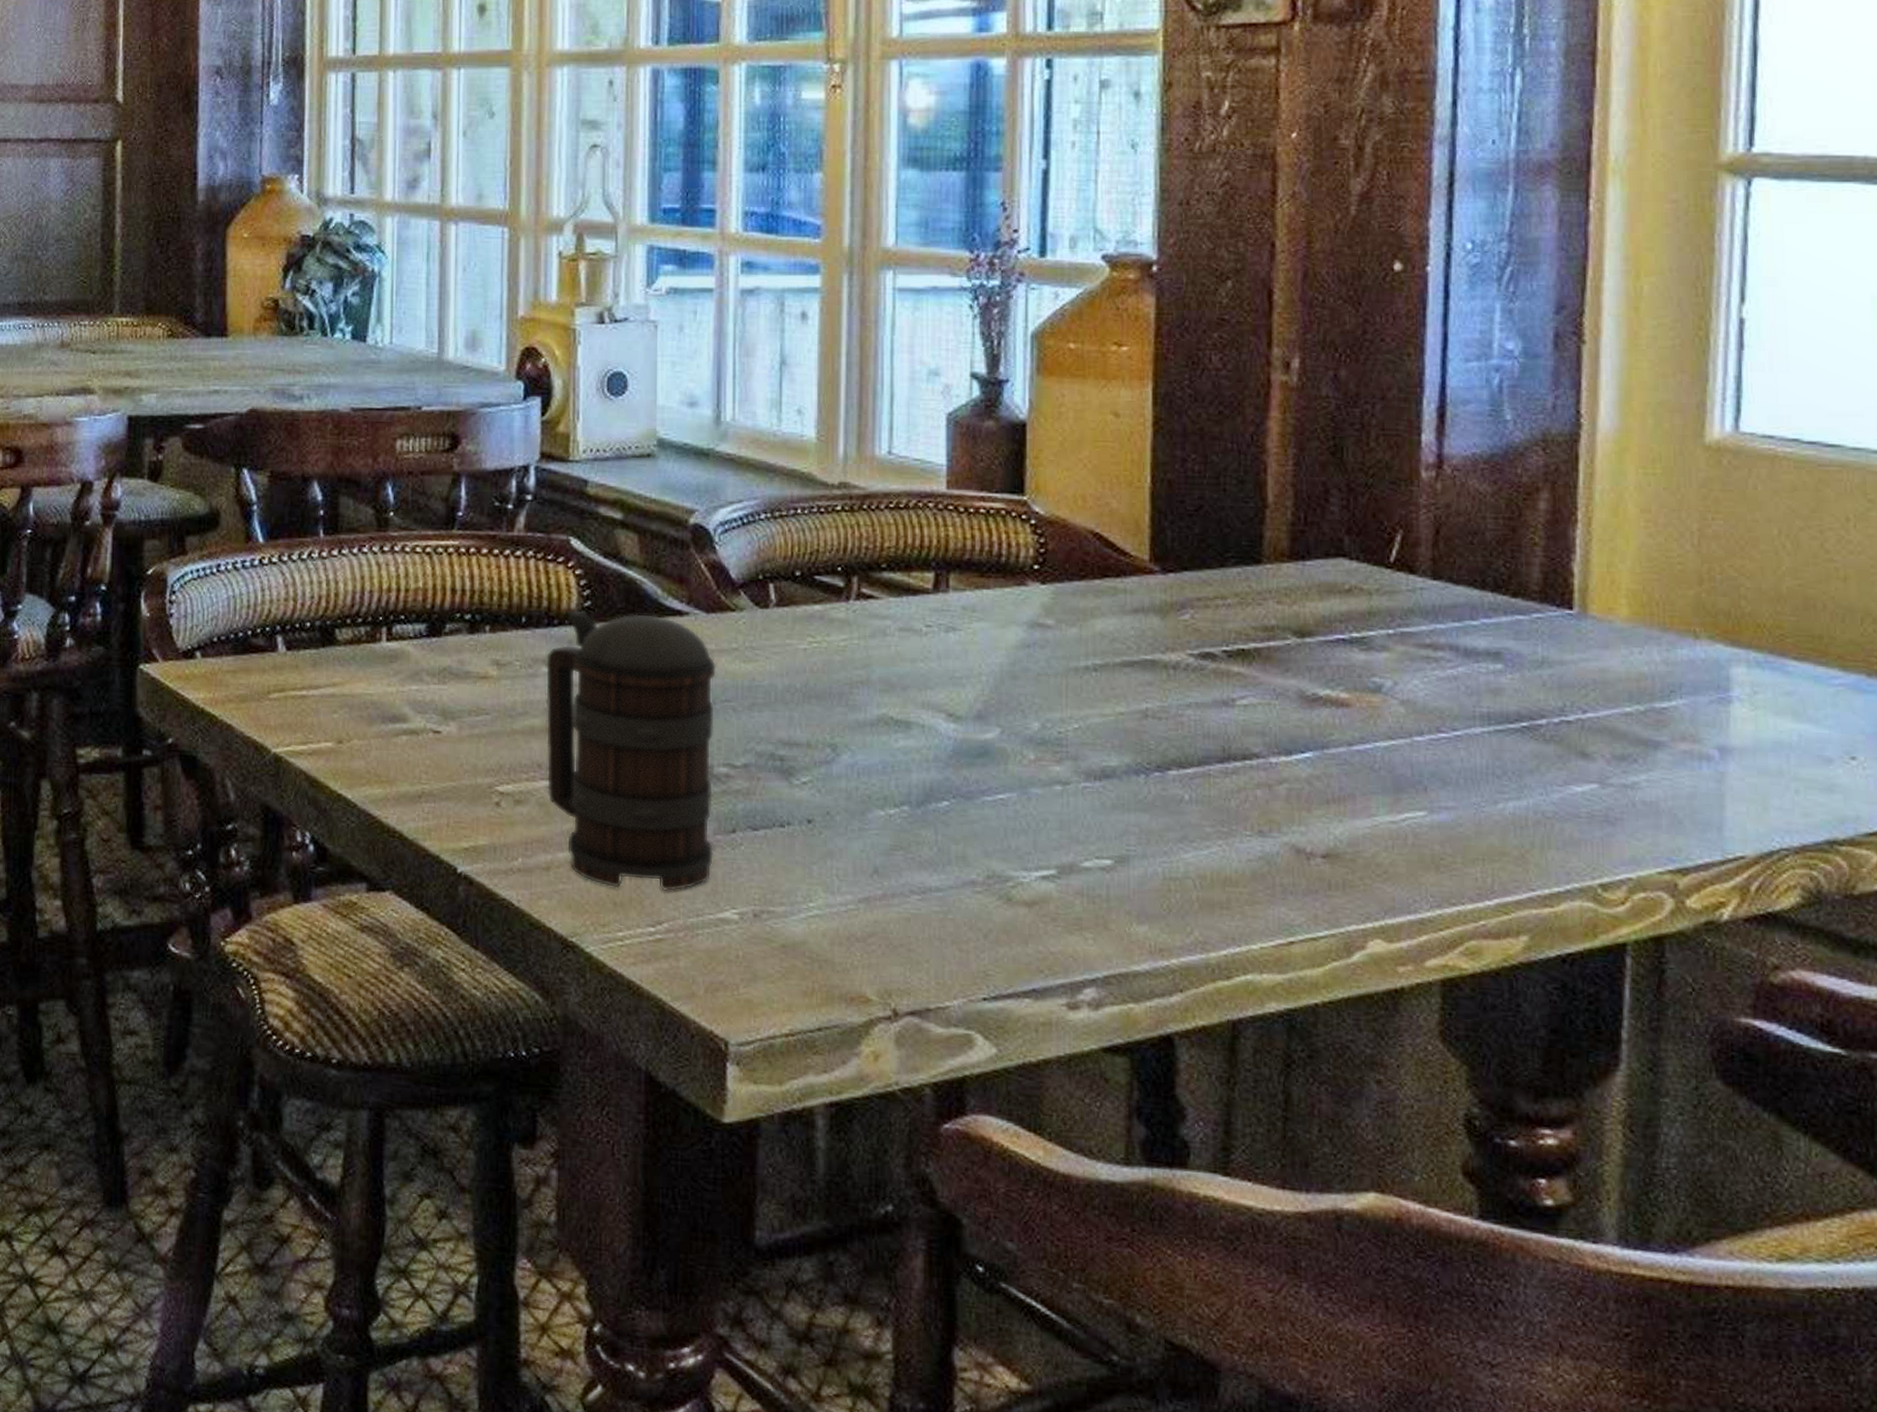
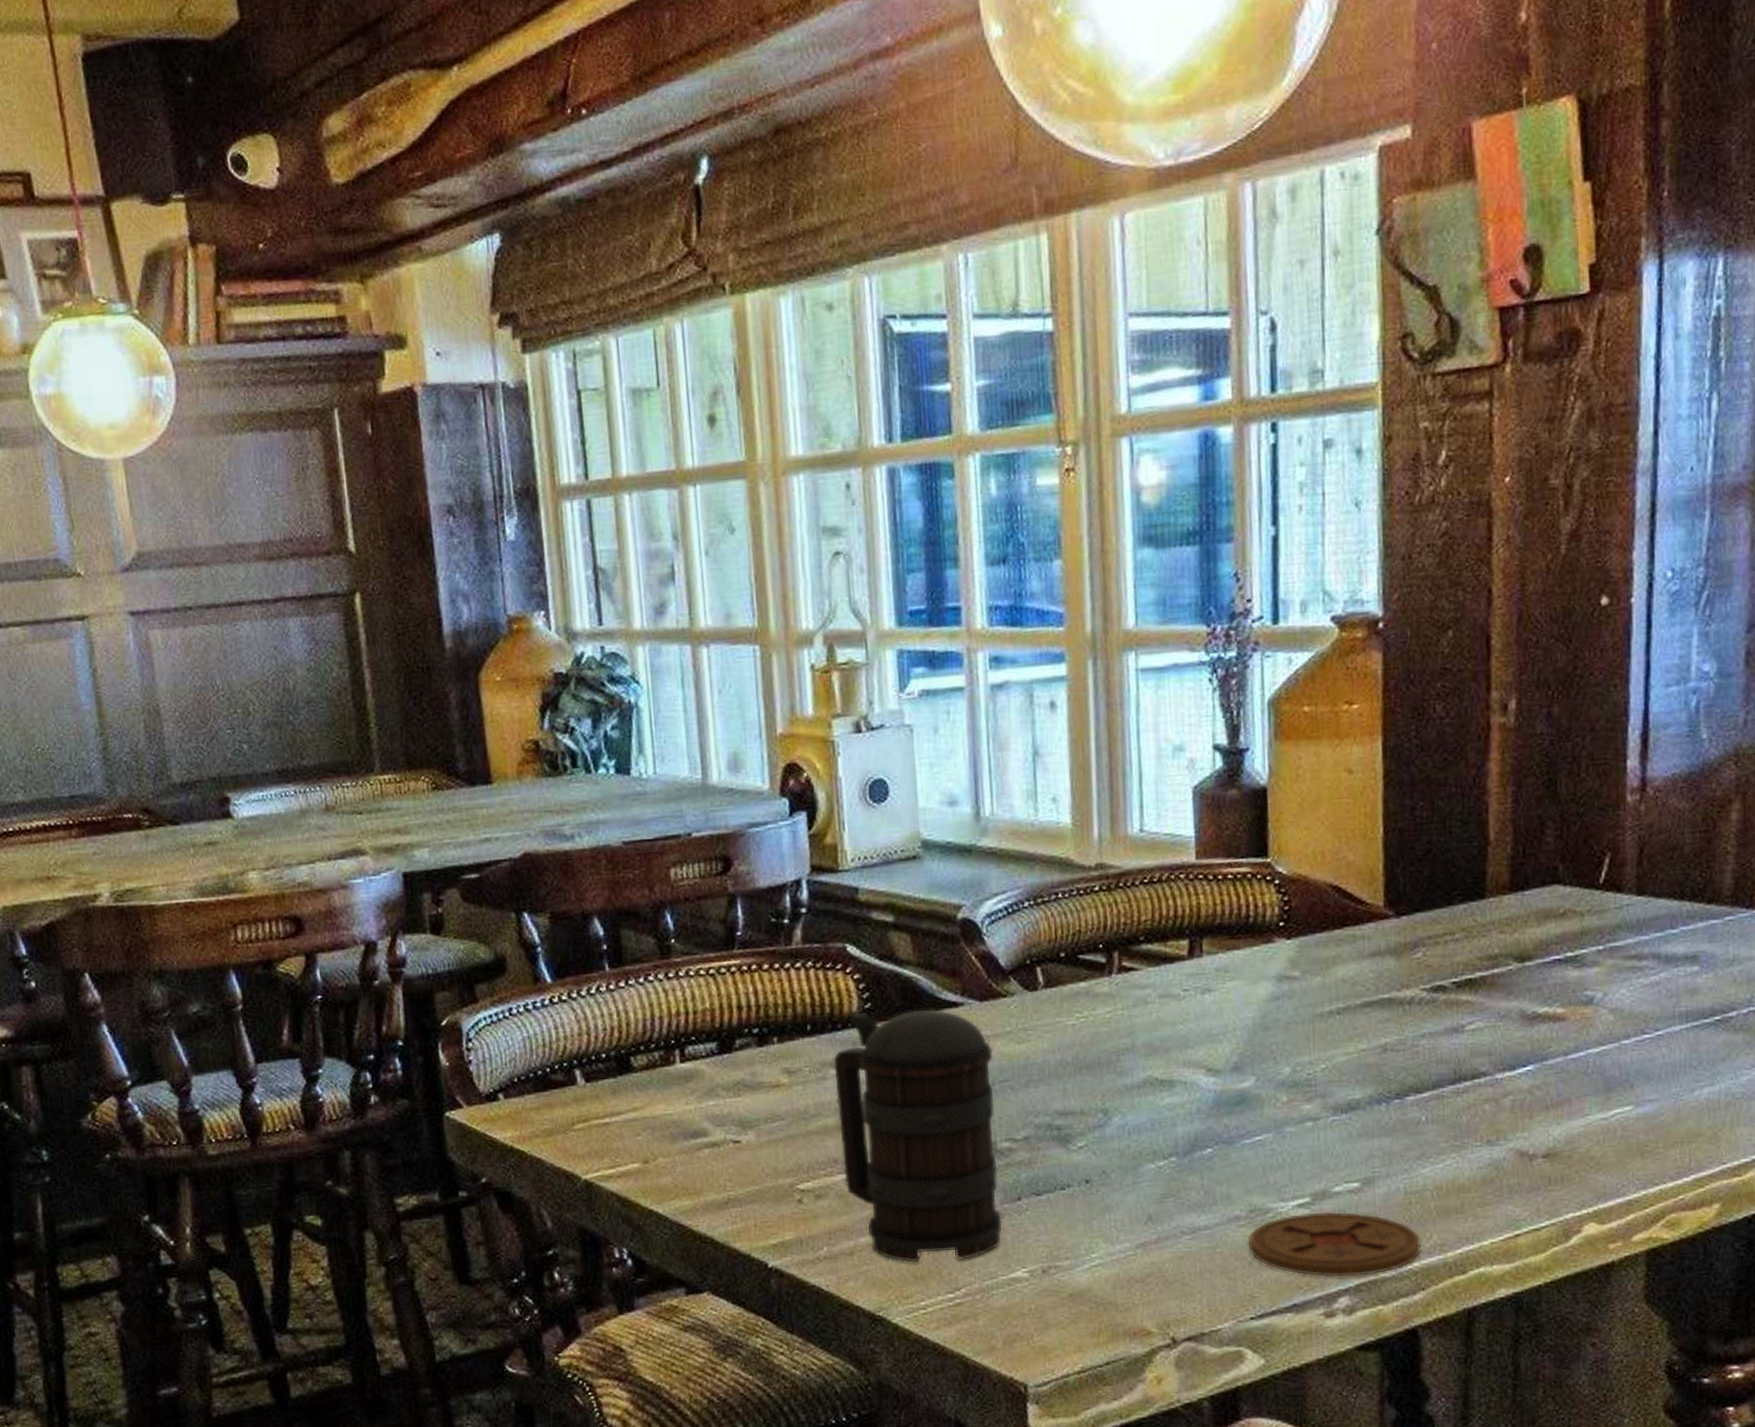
coaster: none [984,887,1180,967] -> present [1248,1212,1421,1277]

